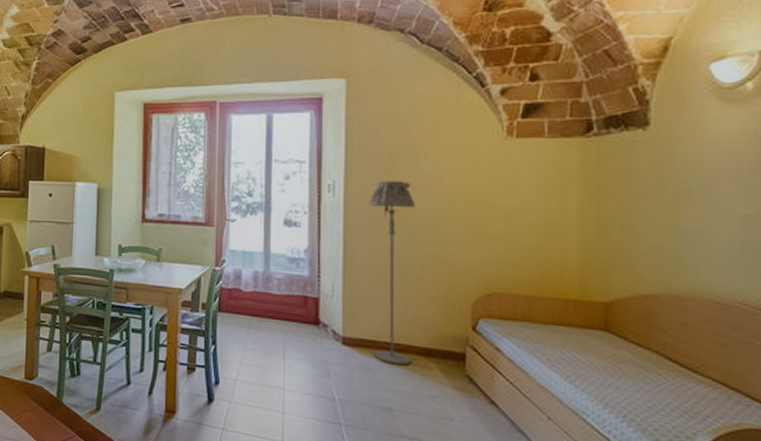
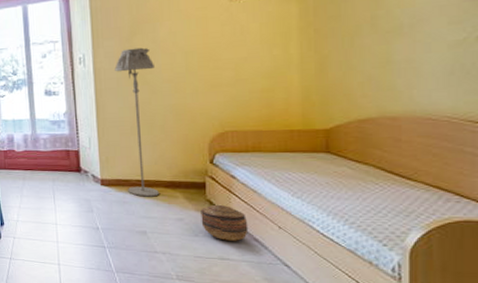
basket: none [458,381,513,431] -> present [200,204,249,241]

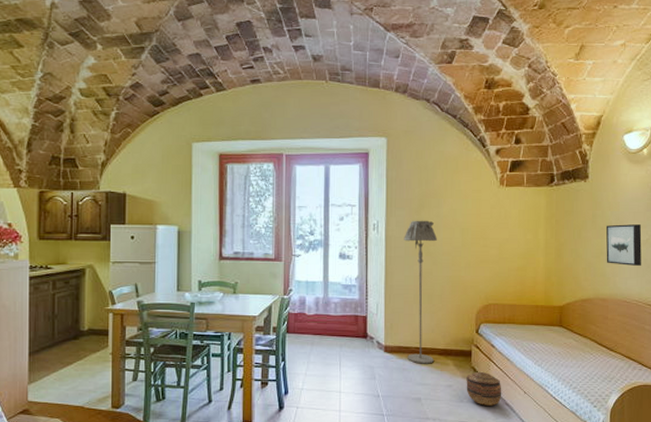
wall art: none [393,20,455,75] -> present [605,224,642,266]

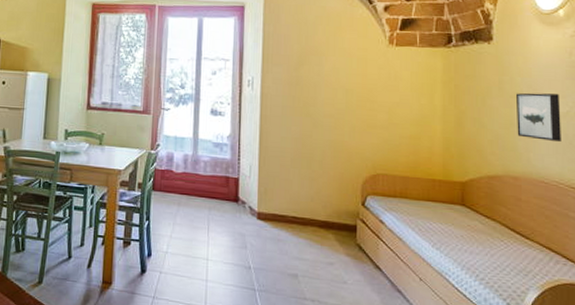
floor lamp: present [404,220,437,364] -> none [281,78,318,237]
basket: present [466,371,502,406] -> none [350,249,393,291]

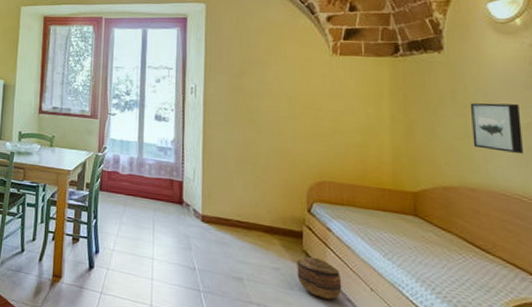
basket: none [350,249,393,291] -> present [297,256,342,300]

